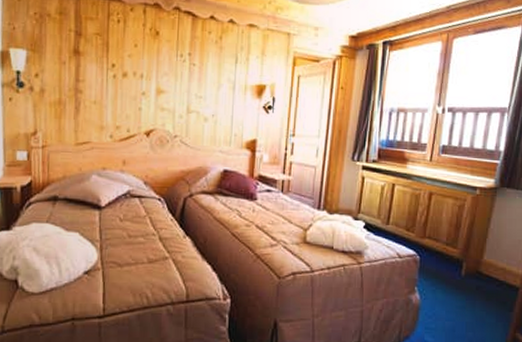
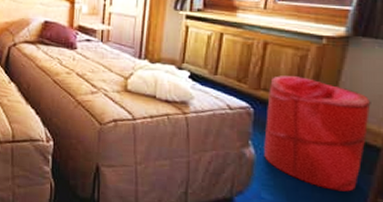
laundry hamper: none [428,224,513,329] -> present [264,75,371,192]

